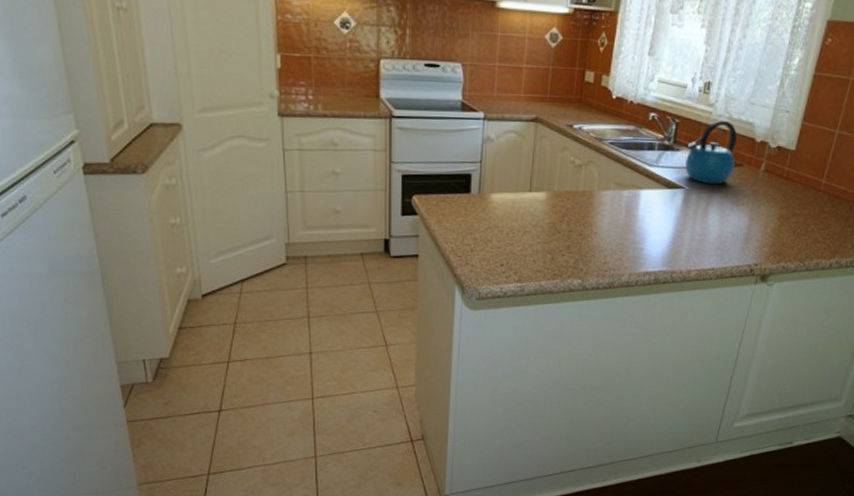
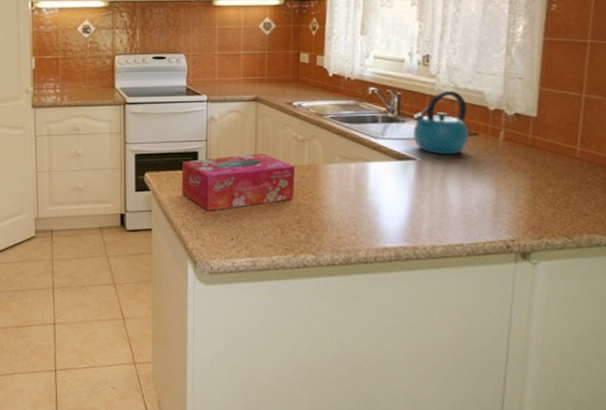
tissue box: none [452,177,571,237] -> present [181,153,296,211]

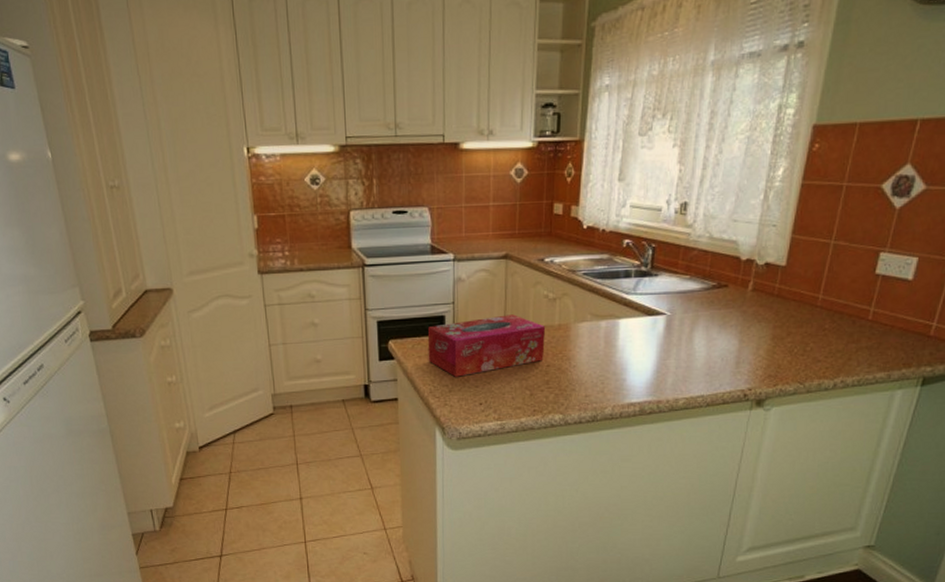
kettle: present [412,90,469,155] -> none [665,240,719,309]

